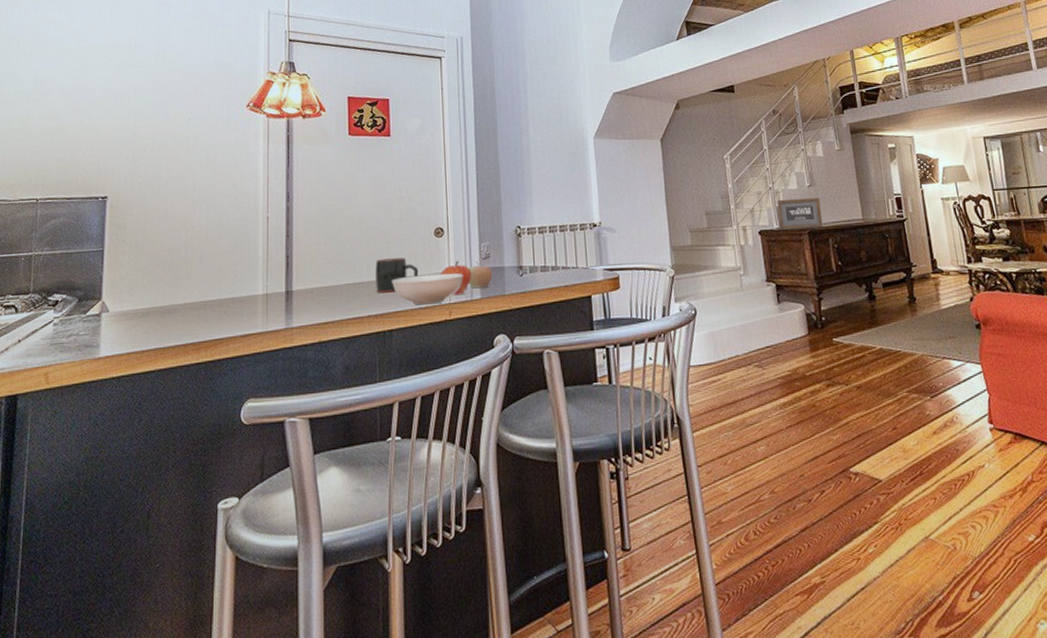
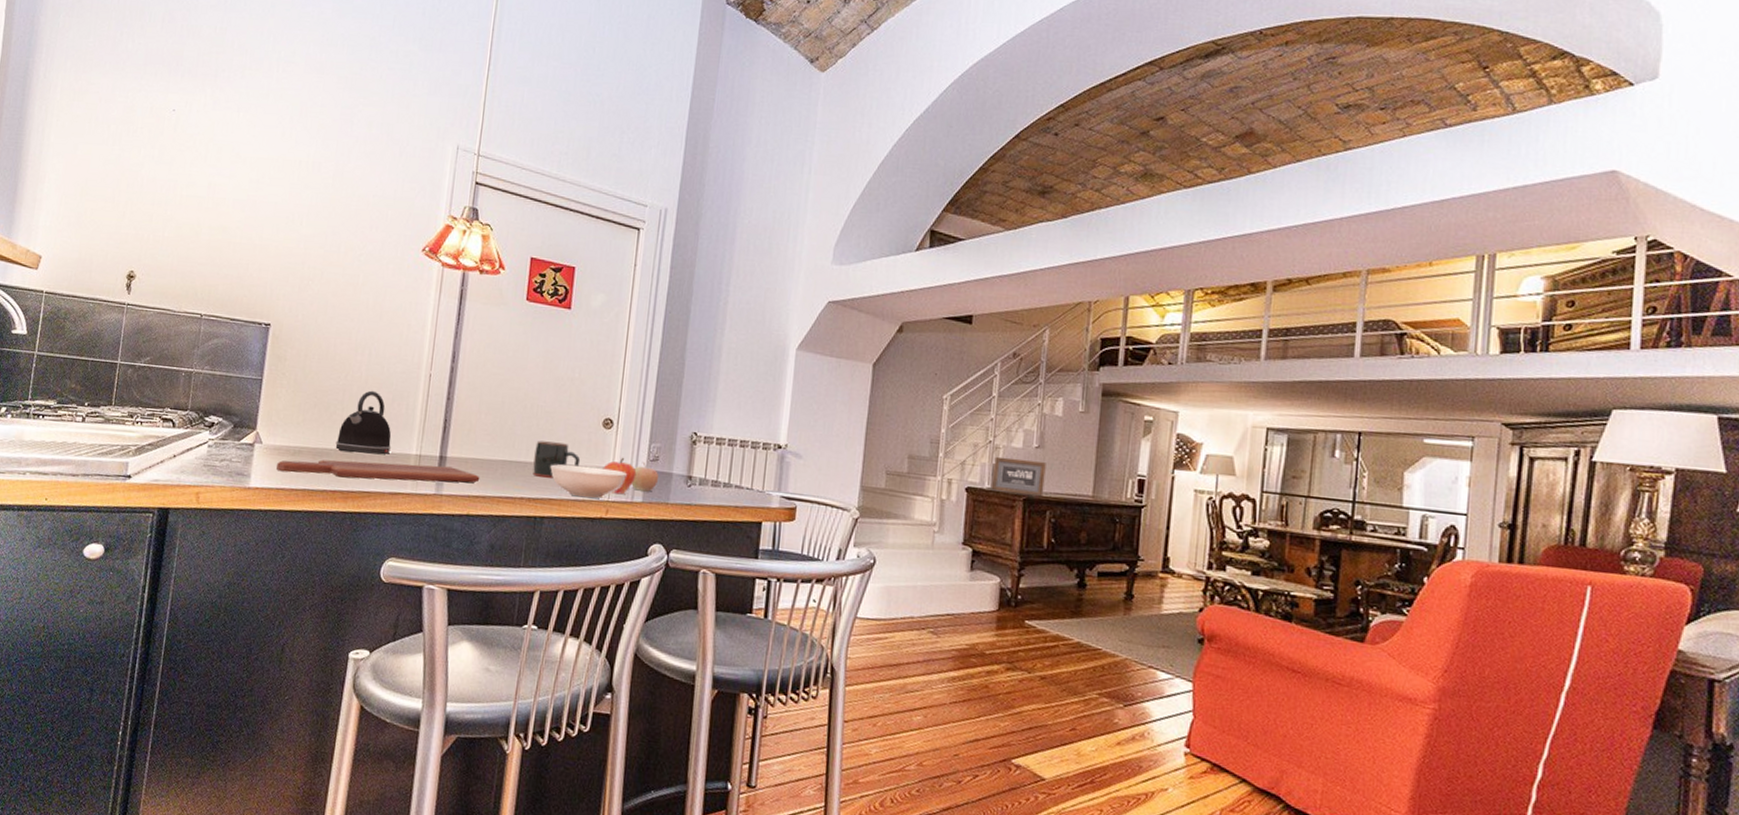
cutting board: none [126,299,327,335] -> present [276,459,480,483]
kettle: none [182,241,238,304] -> present [335,390,392,455]

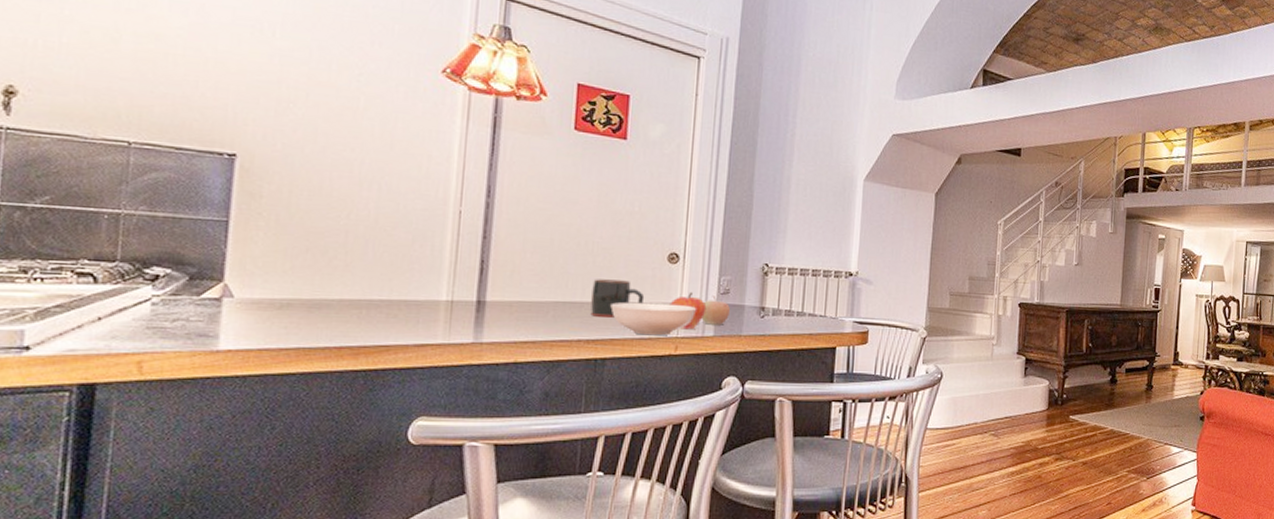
cutting board: present [276,459,480,483] -> none [257,311,529,331]
kettle: present [335,390,392,455] -> none [338,230,415,303]
picture frame: present [990,456,1046,497] -> none [1039,274,1084,308]

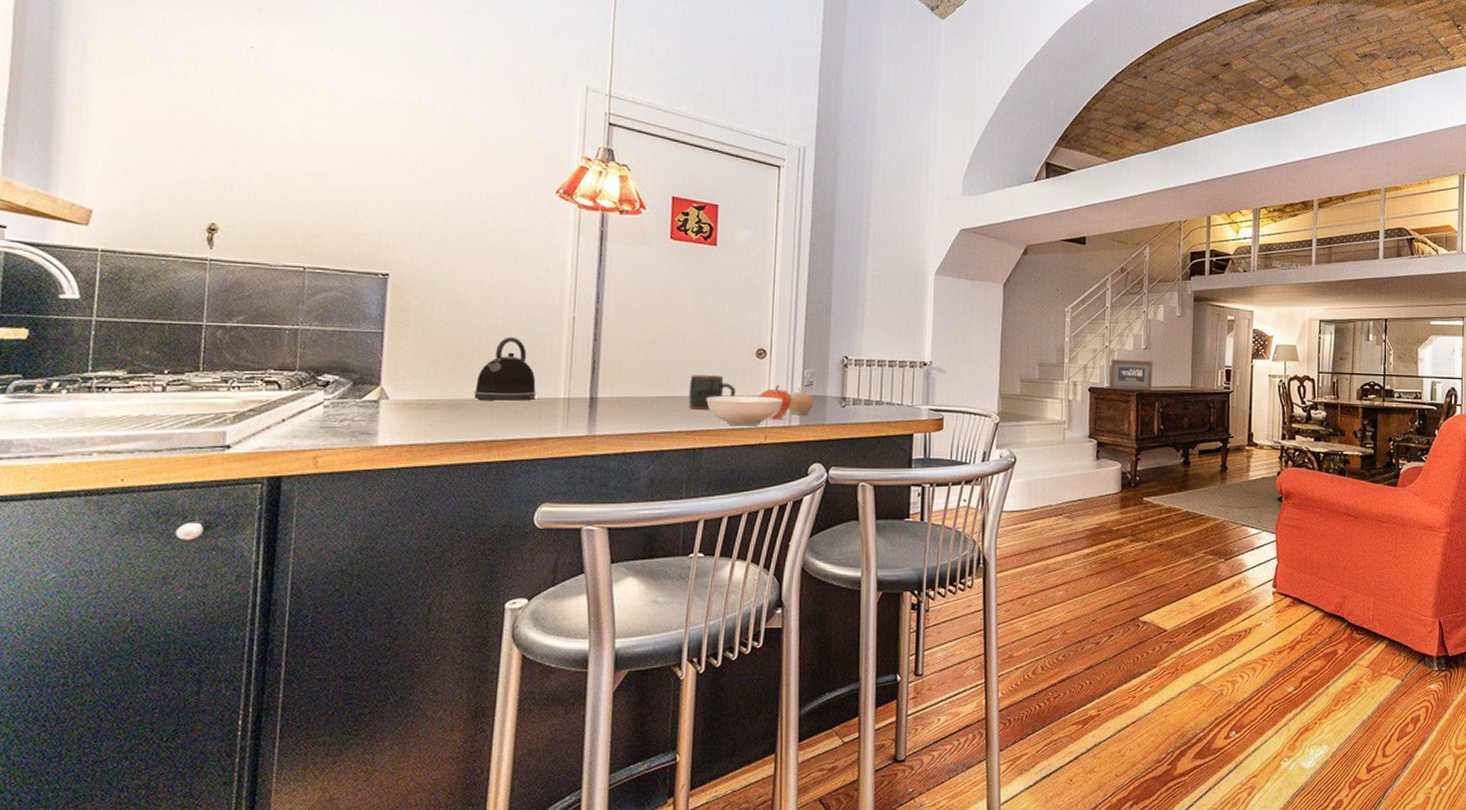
kettle: none [338,230,415,303] -> present [473,336,537,401]
picture frame: none [1039,274,1084,308] -> present [1109,359,1153,391]

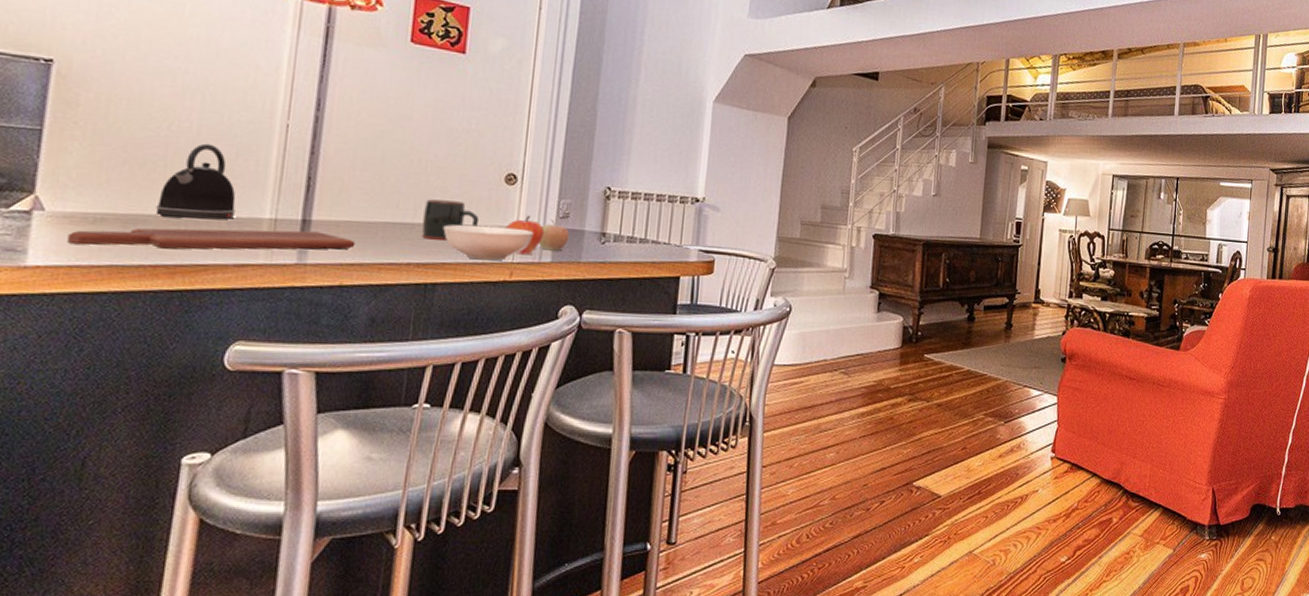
cutting board: none [408,407,635,427] -> present [68,228,356,250]
picture frame: present [1109,359,1153,391] -> none [895,204,942,241]

